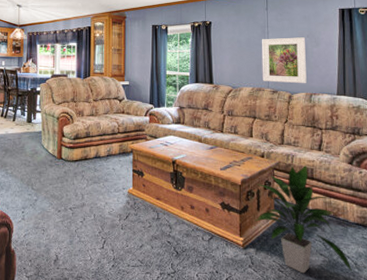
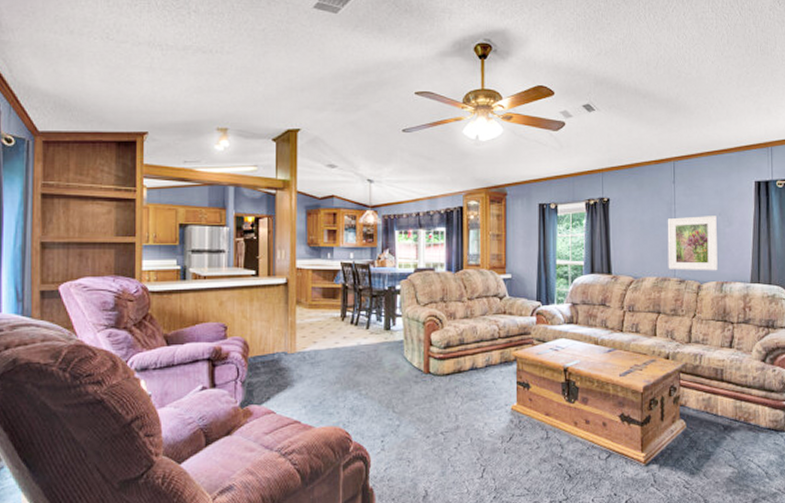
indoor plant: present [254,165,352,274] -> none [657,366,762,489]

